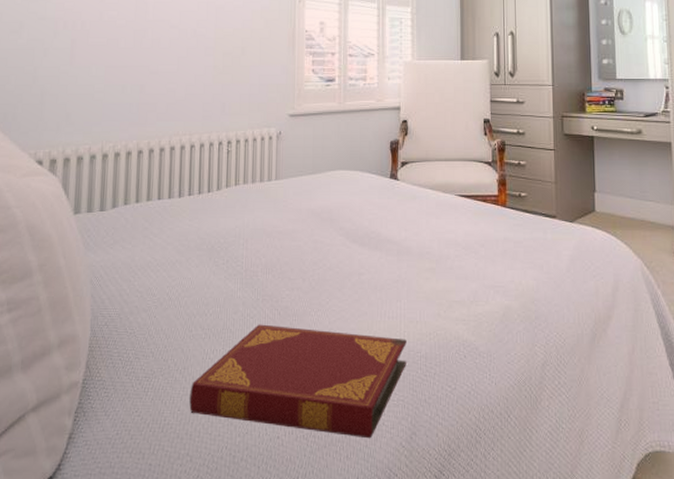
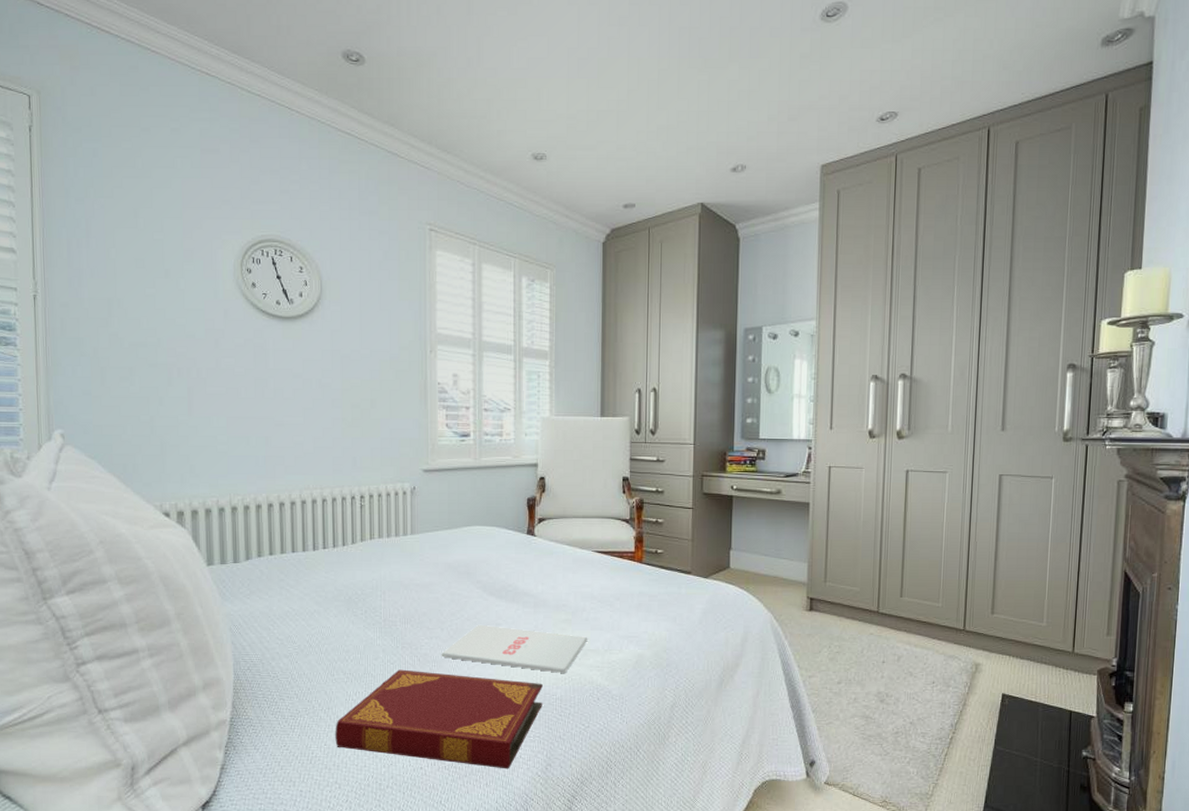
magazine: none [302,274,453,327] -> present [441,624,588,673]

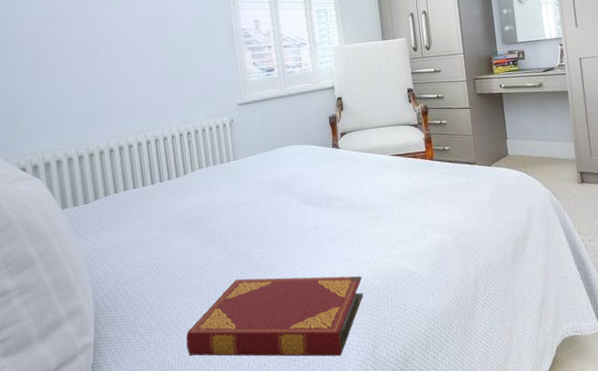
magazine: present [441,624,588,673] -> none [271,230,396,265]

